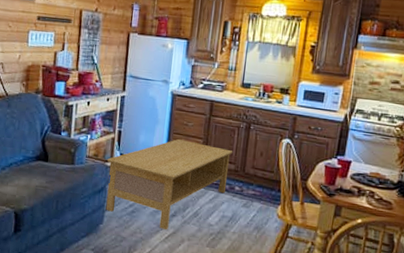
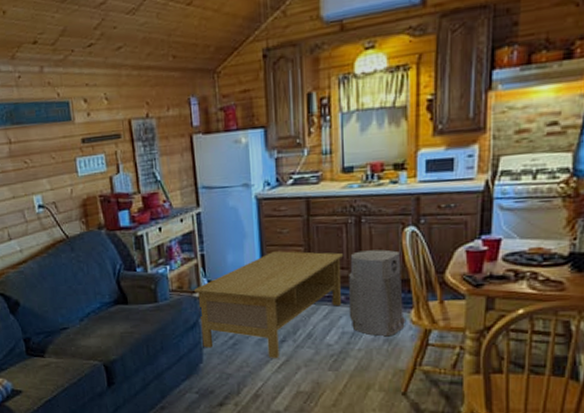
air purifier: none [229,151,276,225] -> present [348,249,407,337]

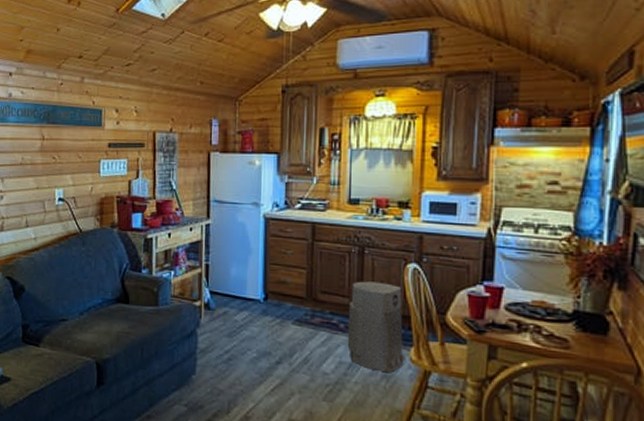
coffee table: present [193,251,344,359] -> none [194,271,346,381]

